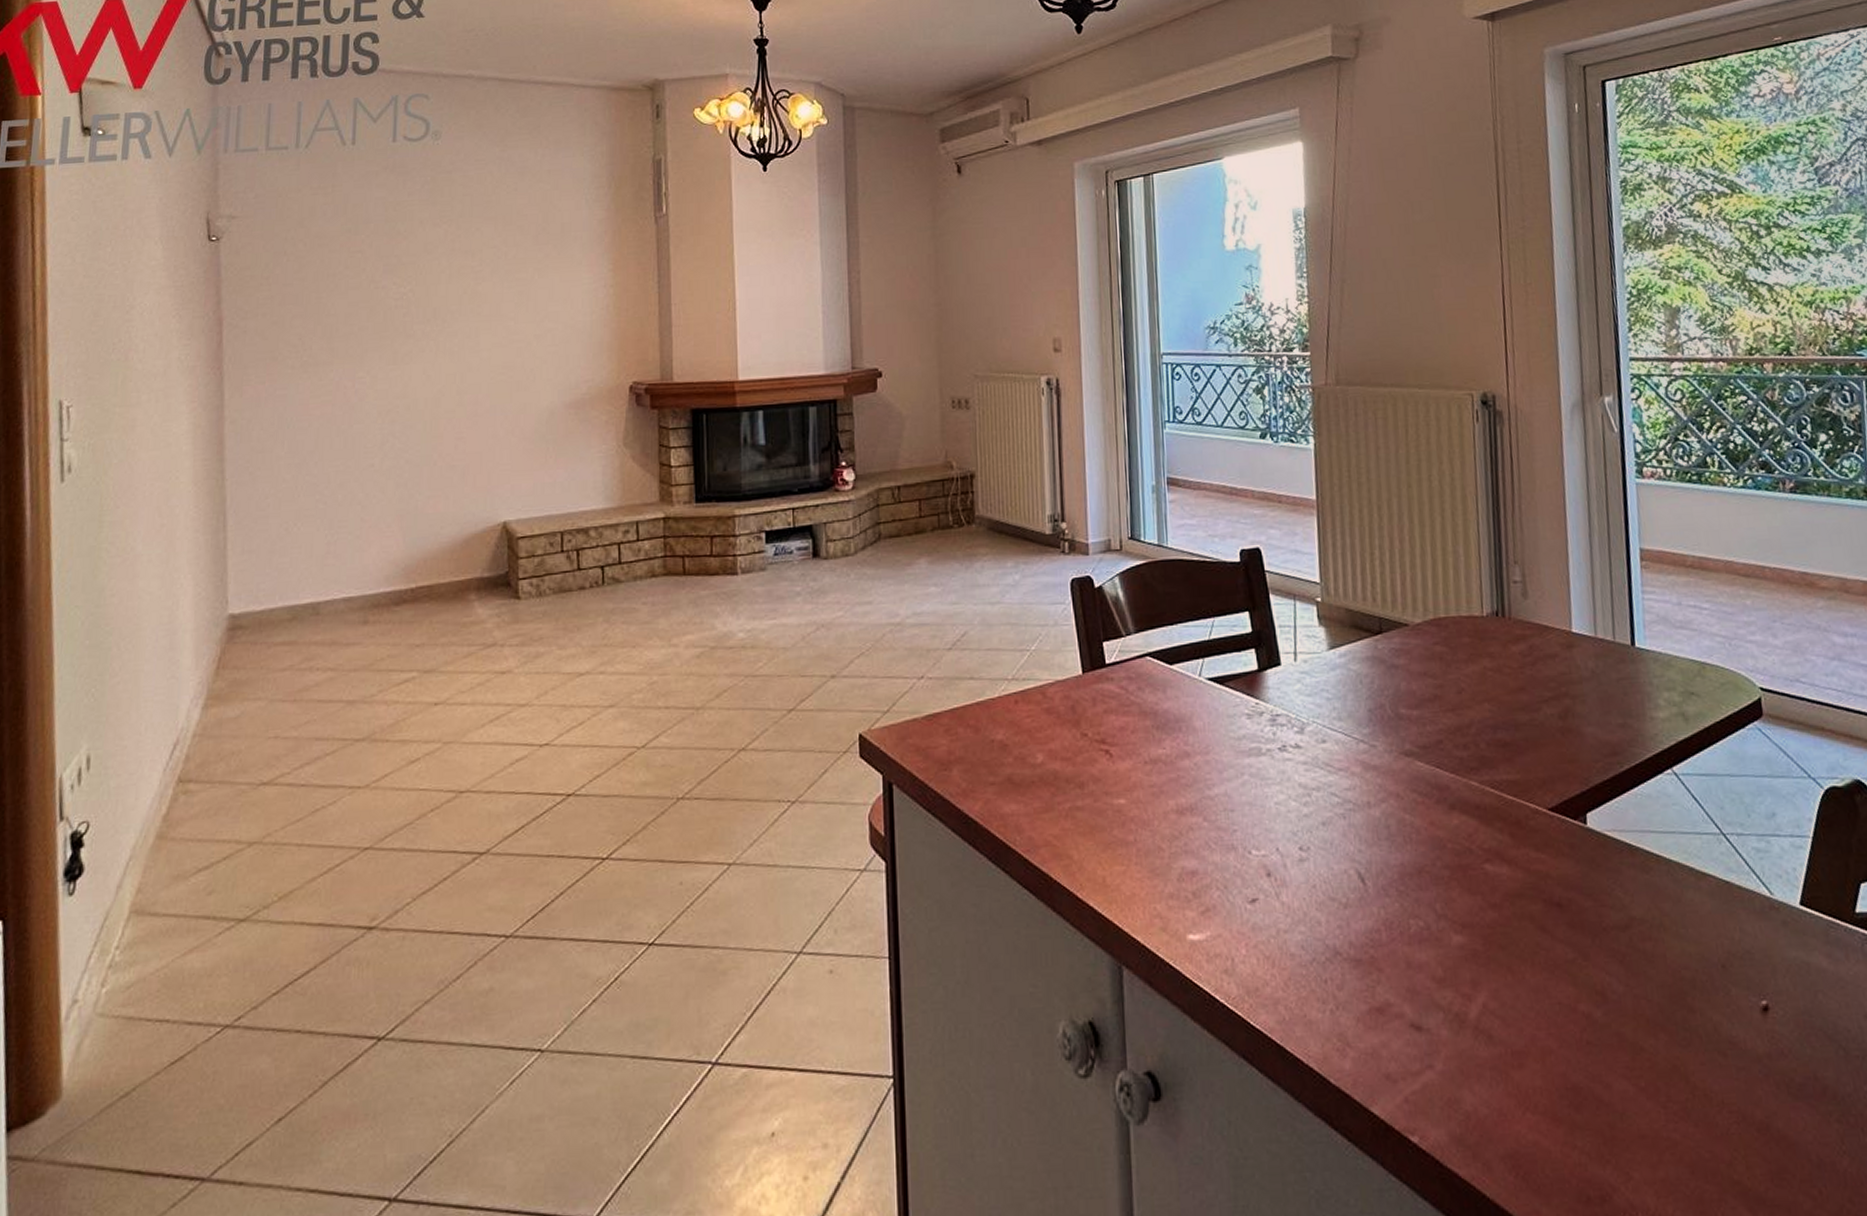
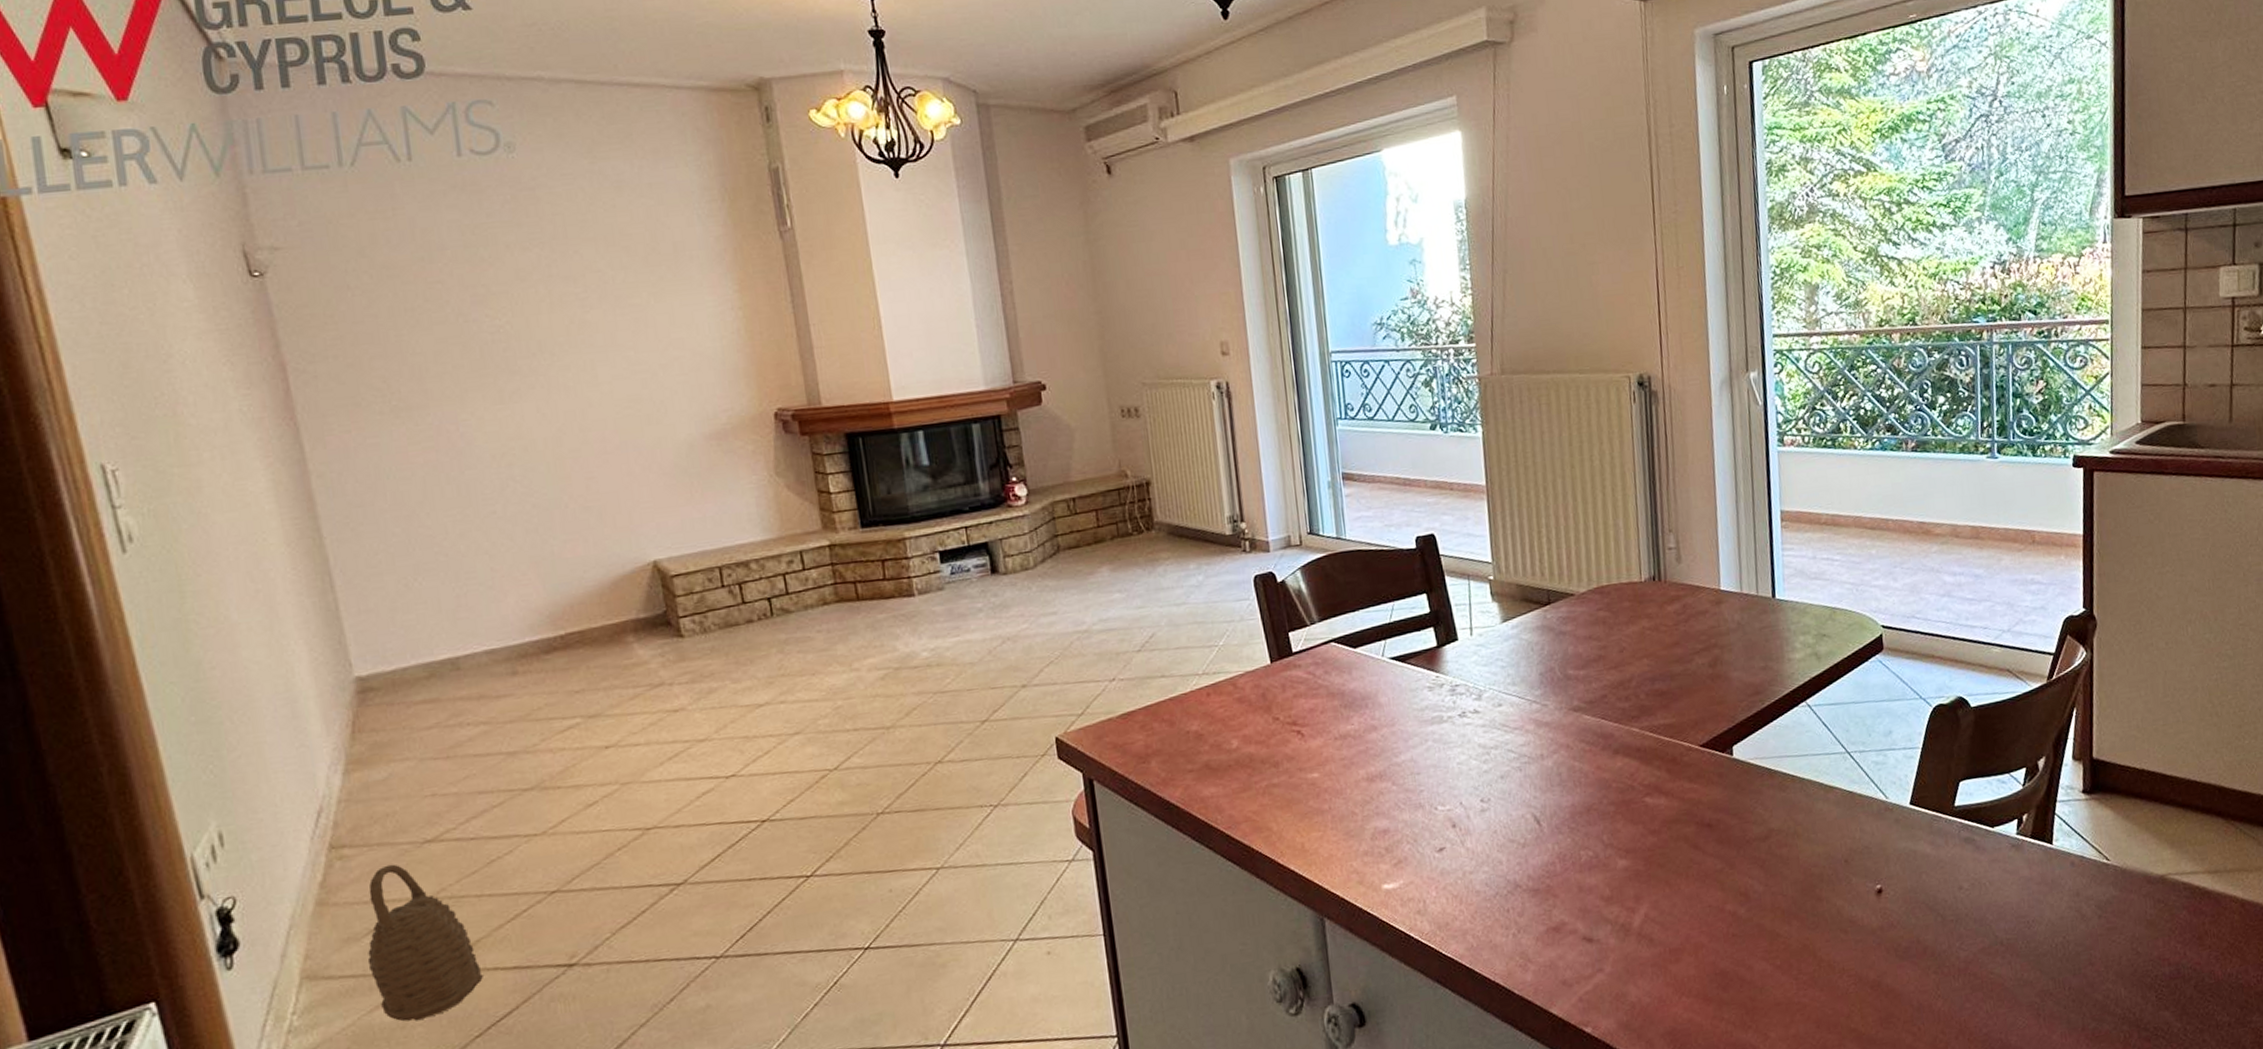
basket: none [190,803,291,970] -> present [367,864,484,1022]

